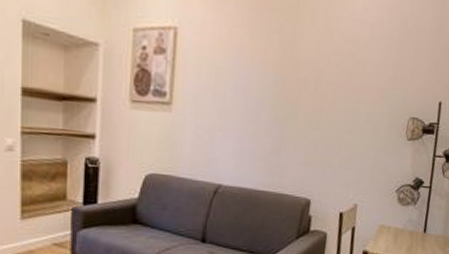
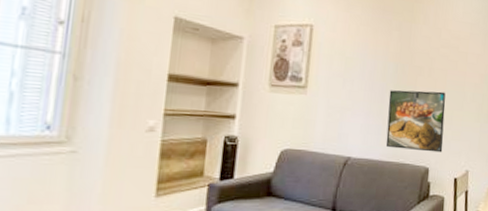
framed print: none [261,107,335,183] -> present [385,90,446,153]

